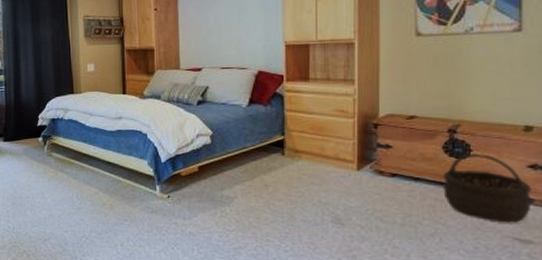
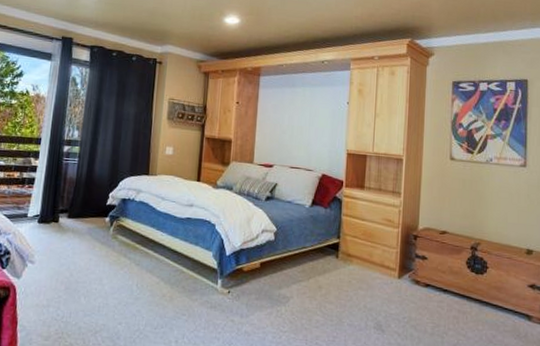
wicker basket: present [443,154,532,223] -> none [465,271,531,338]

